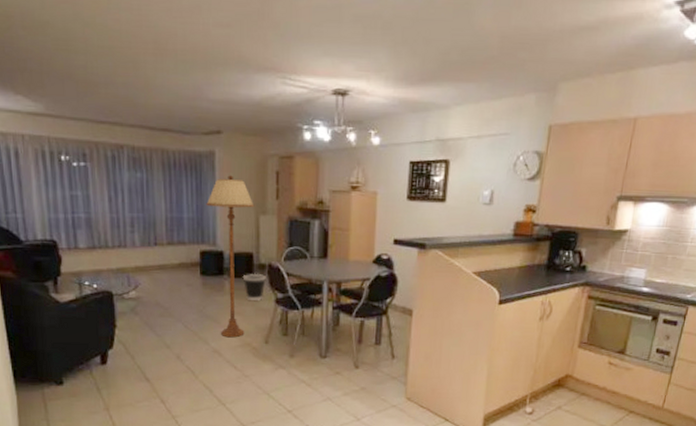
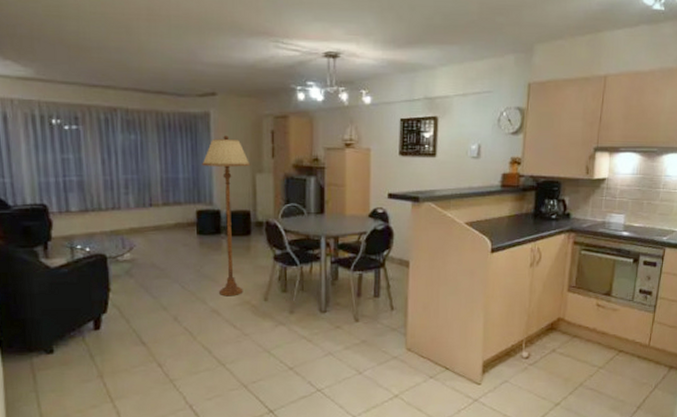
wastebasket: present [242,273,266,300] -> none [240,230,264,258]

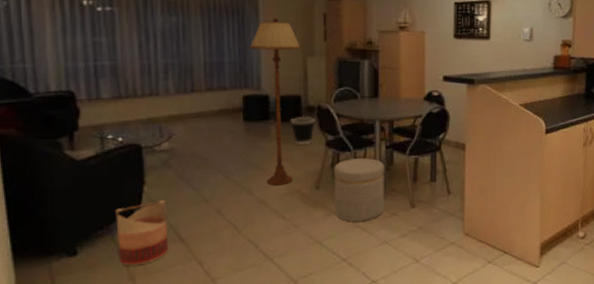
basket: none [85,307,132,365] -> present [115,200,169,266]
wastebasket: none [240,230,264,258] -> present [290,116,315,144]
ottoman: none [281,273,329,333] -> present [334,158,385,222]

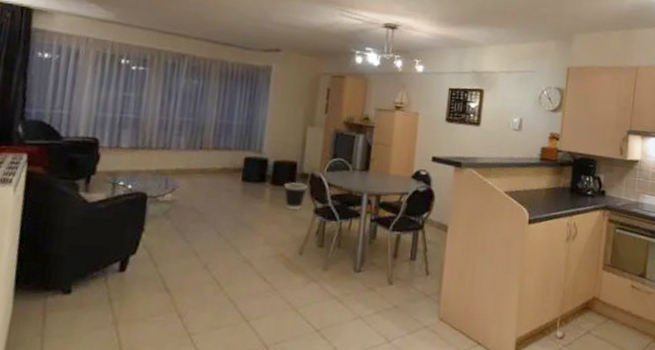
basket: present [115,200,169,266] -> none [107,249,160,311]
floor lamp: present [249,18,302,186] -> none [255,88,304,248]
ottoman: present [334,158,385,222] -> none [314,228,367,293]

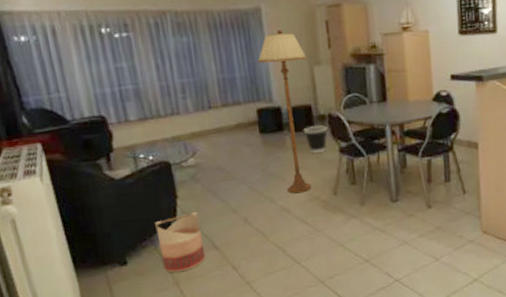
basket: none [107,249,160,311] -> present [155,212,206,273]
floor lamp: none [255,88,304,248] -> present [257,29,312,194]

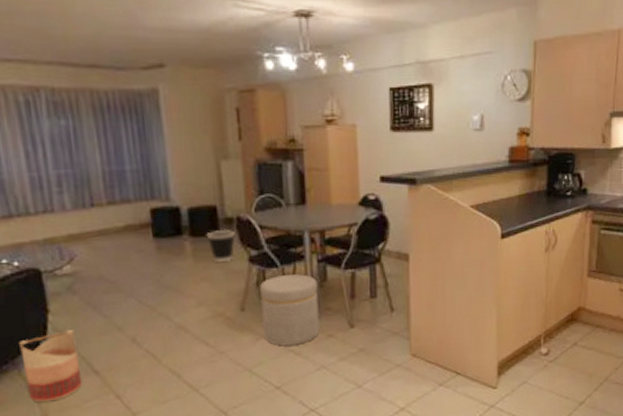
floor lamp: present [257,29,312,194] -> none [152,116,215,310]
ottoman: none [349,162,402,225] -> present [260,274,320,346]

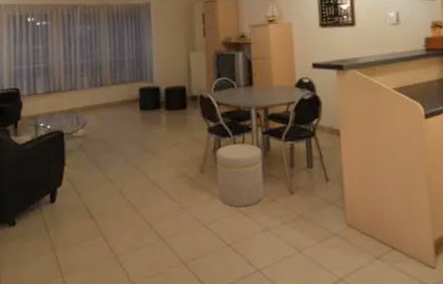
basket: present [19,330,83,403] -> none [43,180,82,238]
wastebasket: present [206,229,235,262] -> none [177,104,199,131]

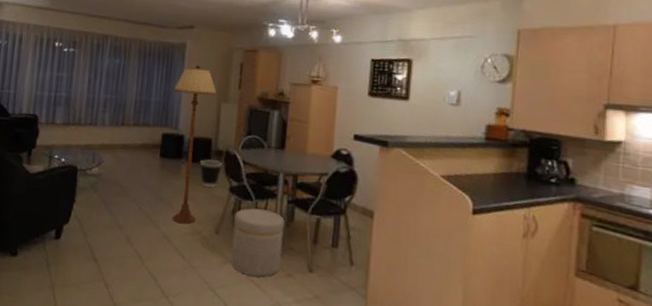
floor lamp: none [144,21,185,169] -> present [173,65,218,224]
wastebasket: none [177,104,199,131] -> present [199,159,223,187]

